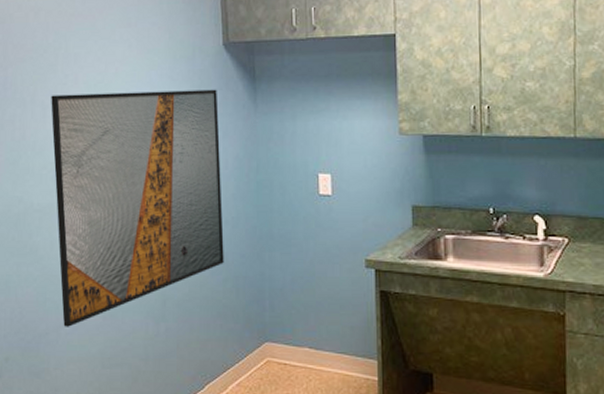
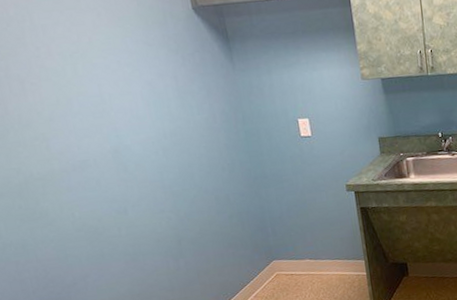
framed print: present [51,89,224,327] -> none [26,51,227,276]

